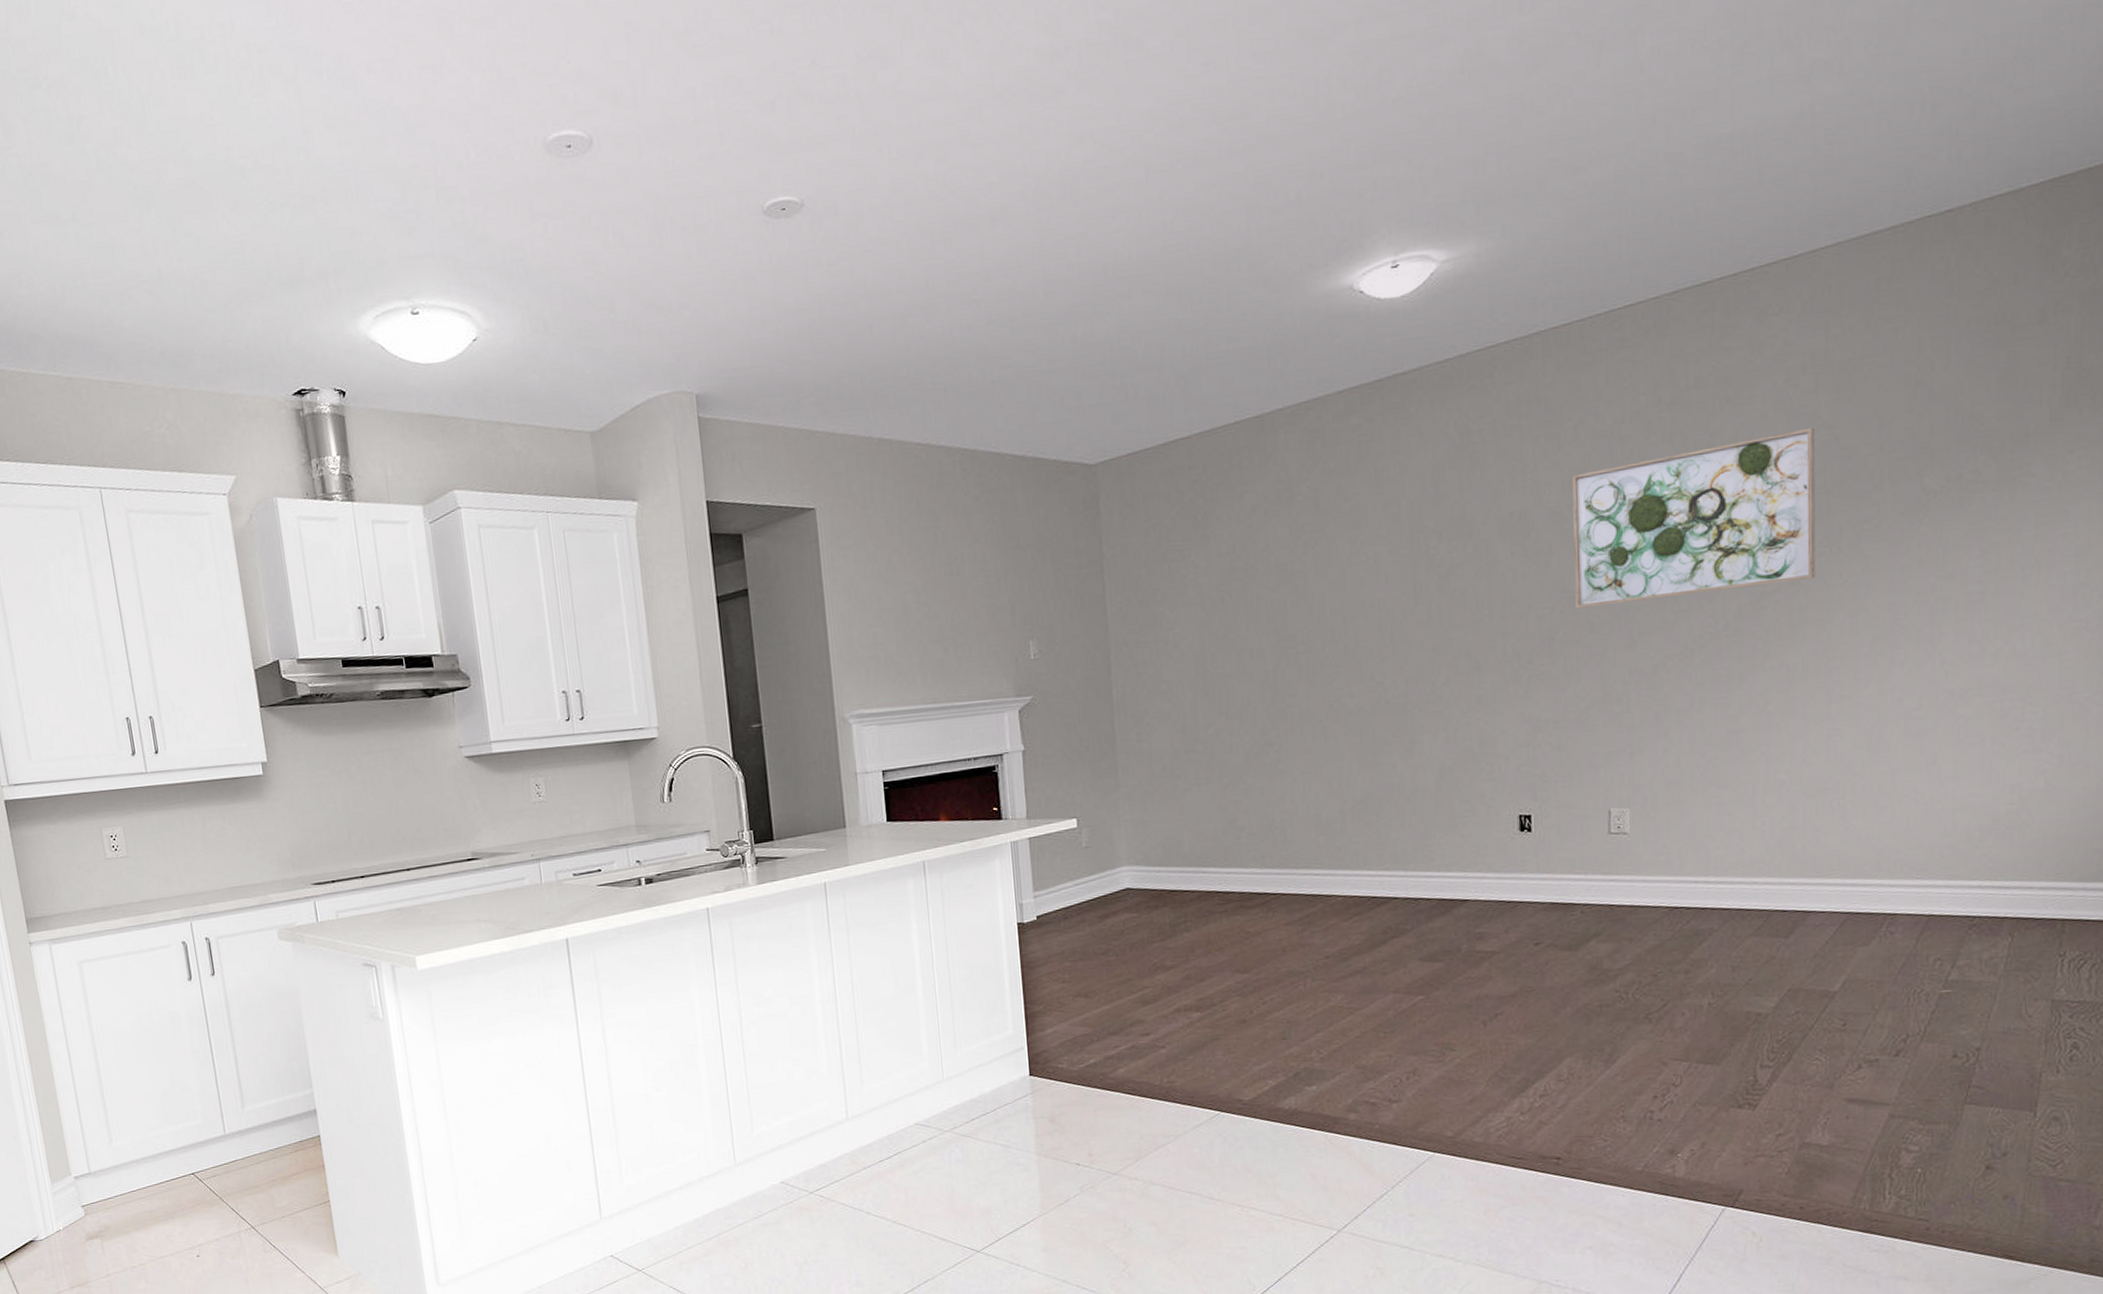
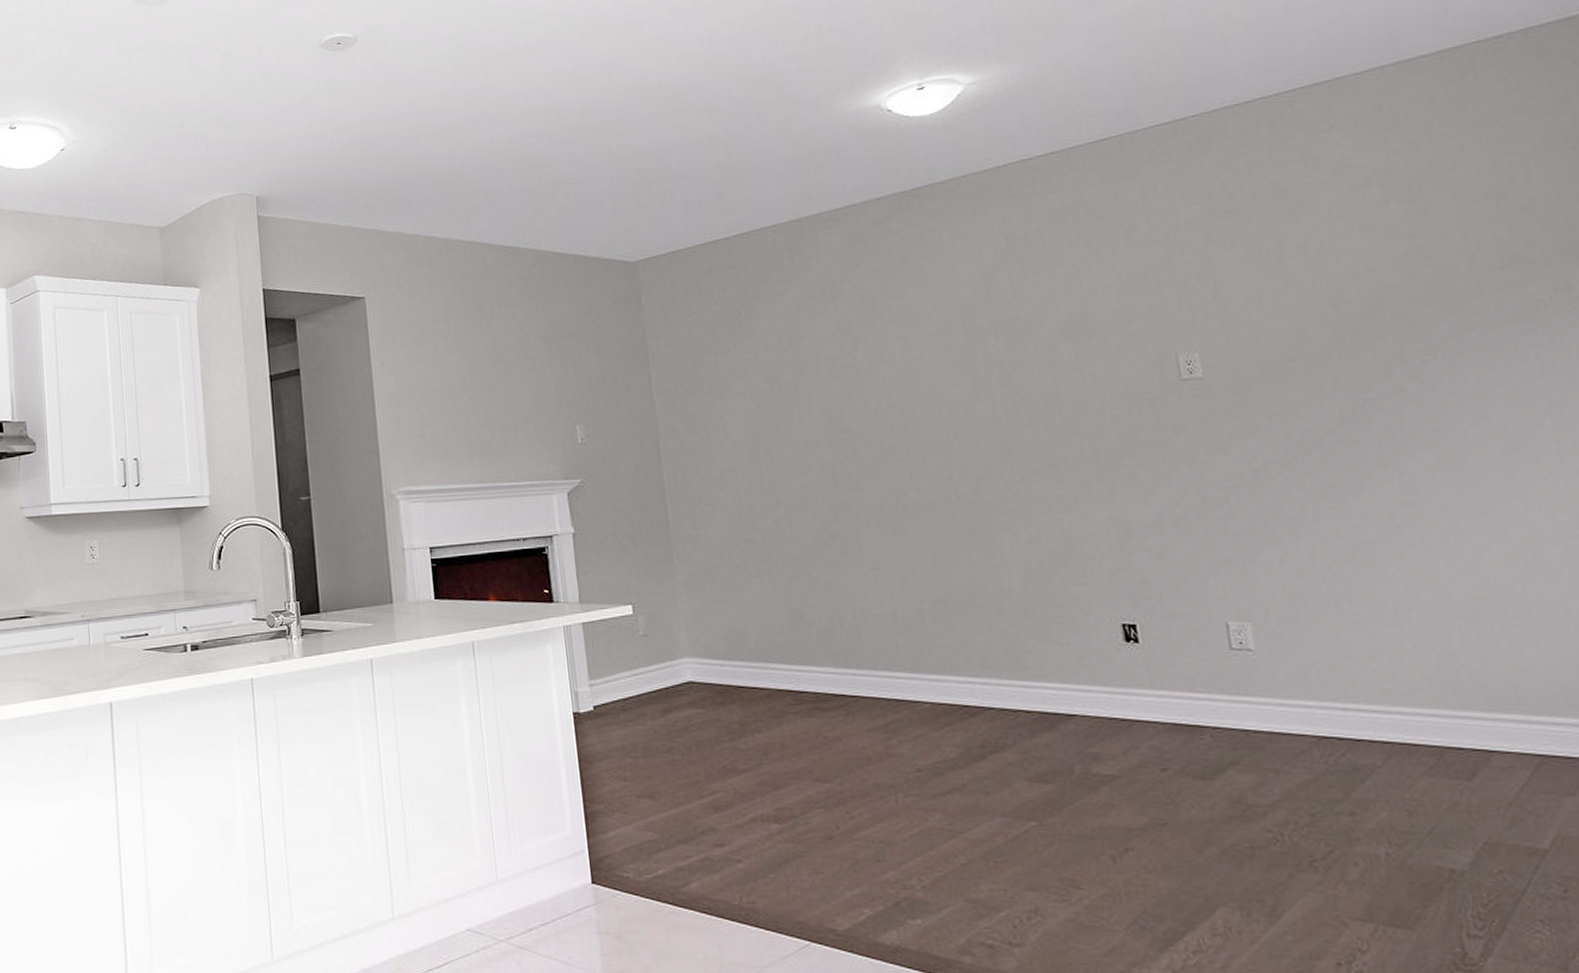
wall art: present [1572,427,1815,609] -> none [1131,237,1423,410]

